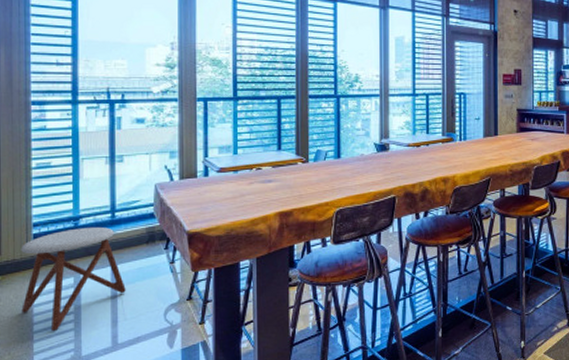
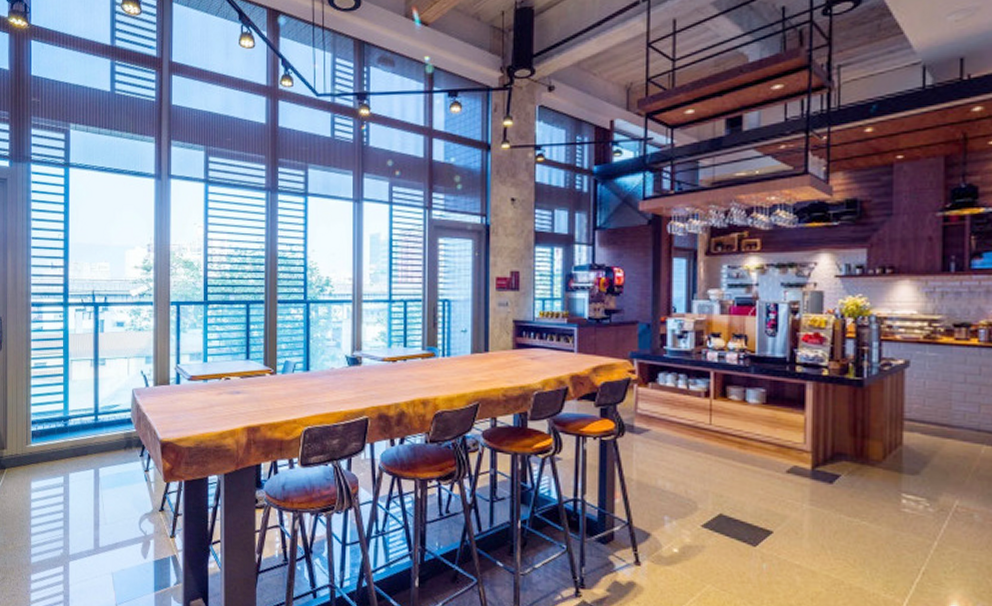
stool: present [21,226,126,331] -> none [22,428,106,527]

